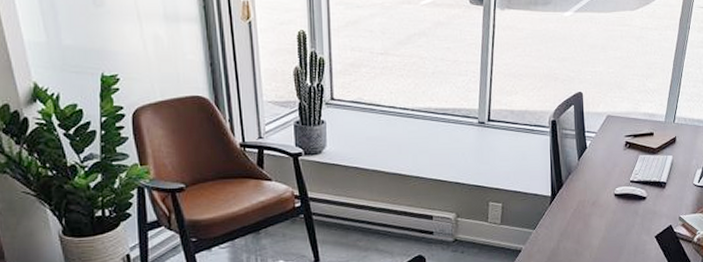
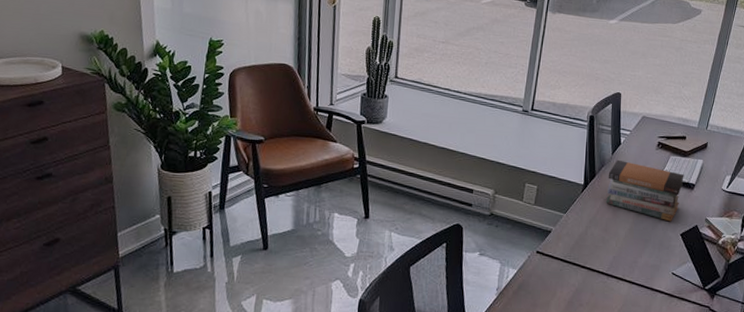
book stack: none [576,165,655,225] -> present [606,159,684,222]

